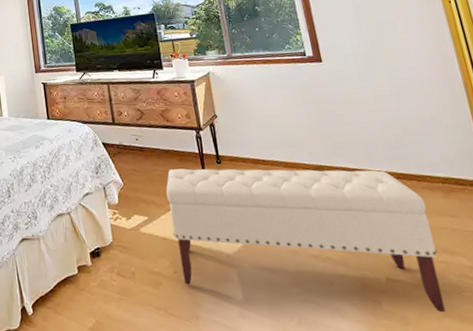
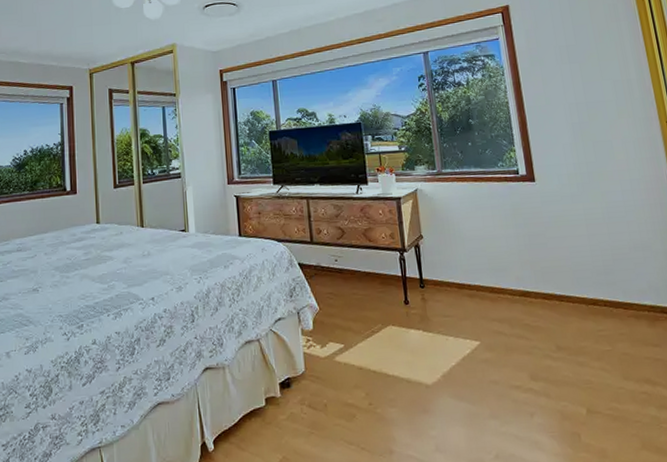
bench: present [166,168,446,313] -> none [365,292,644,445]

